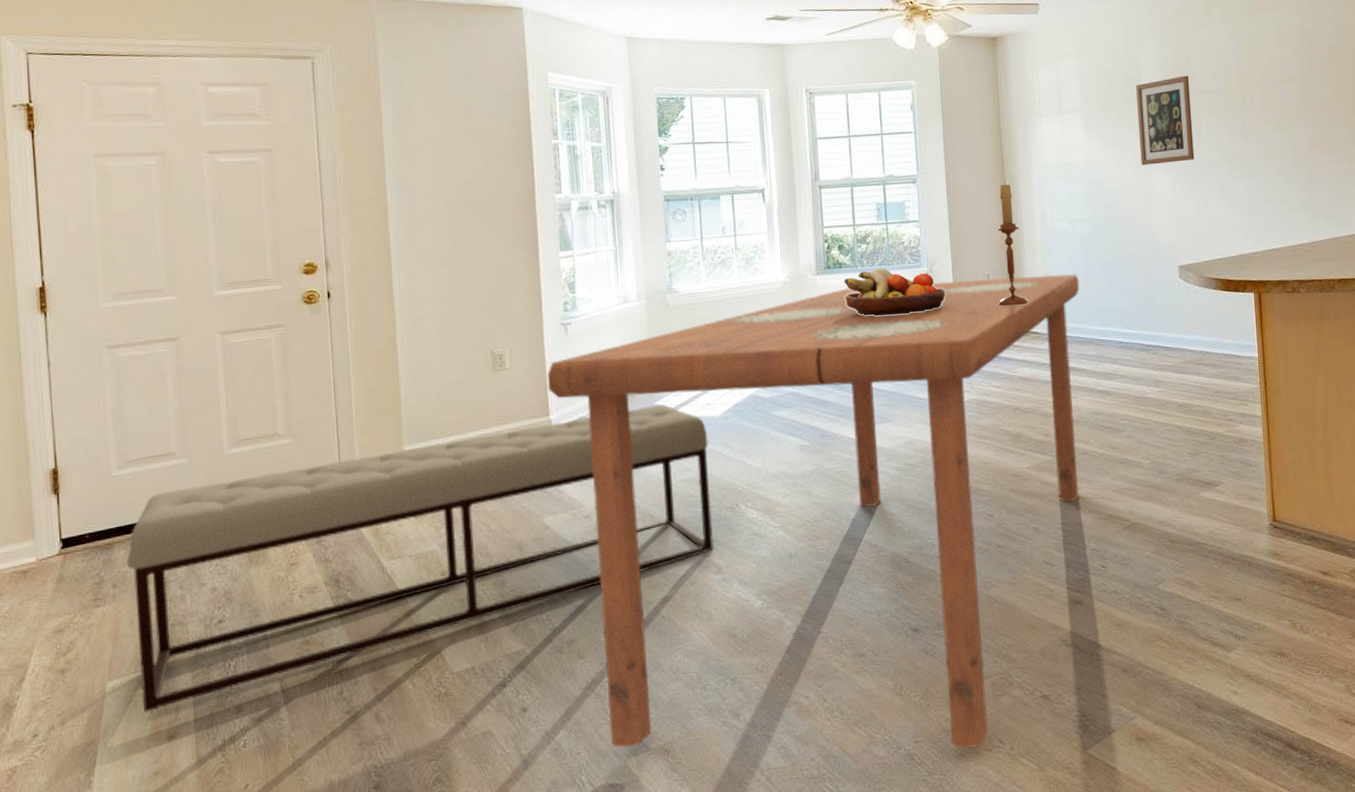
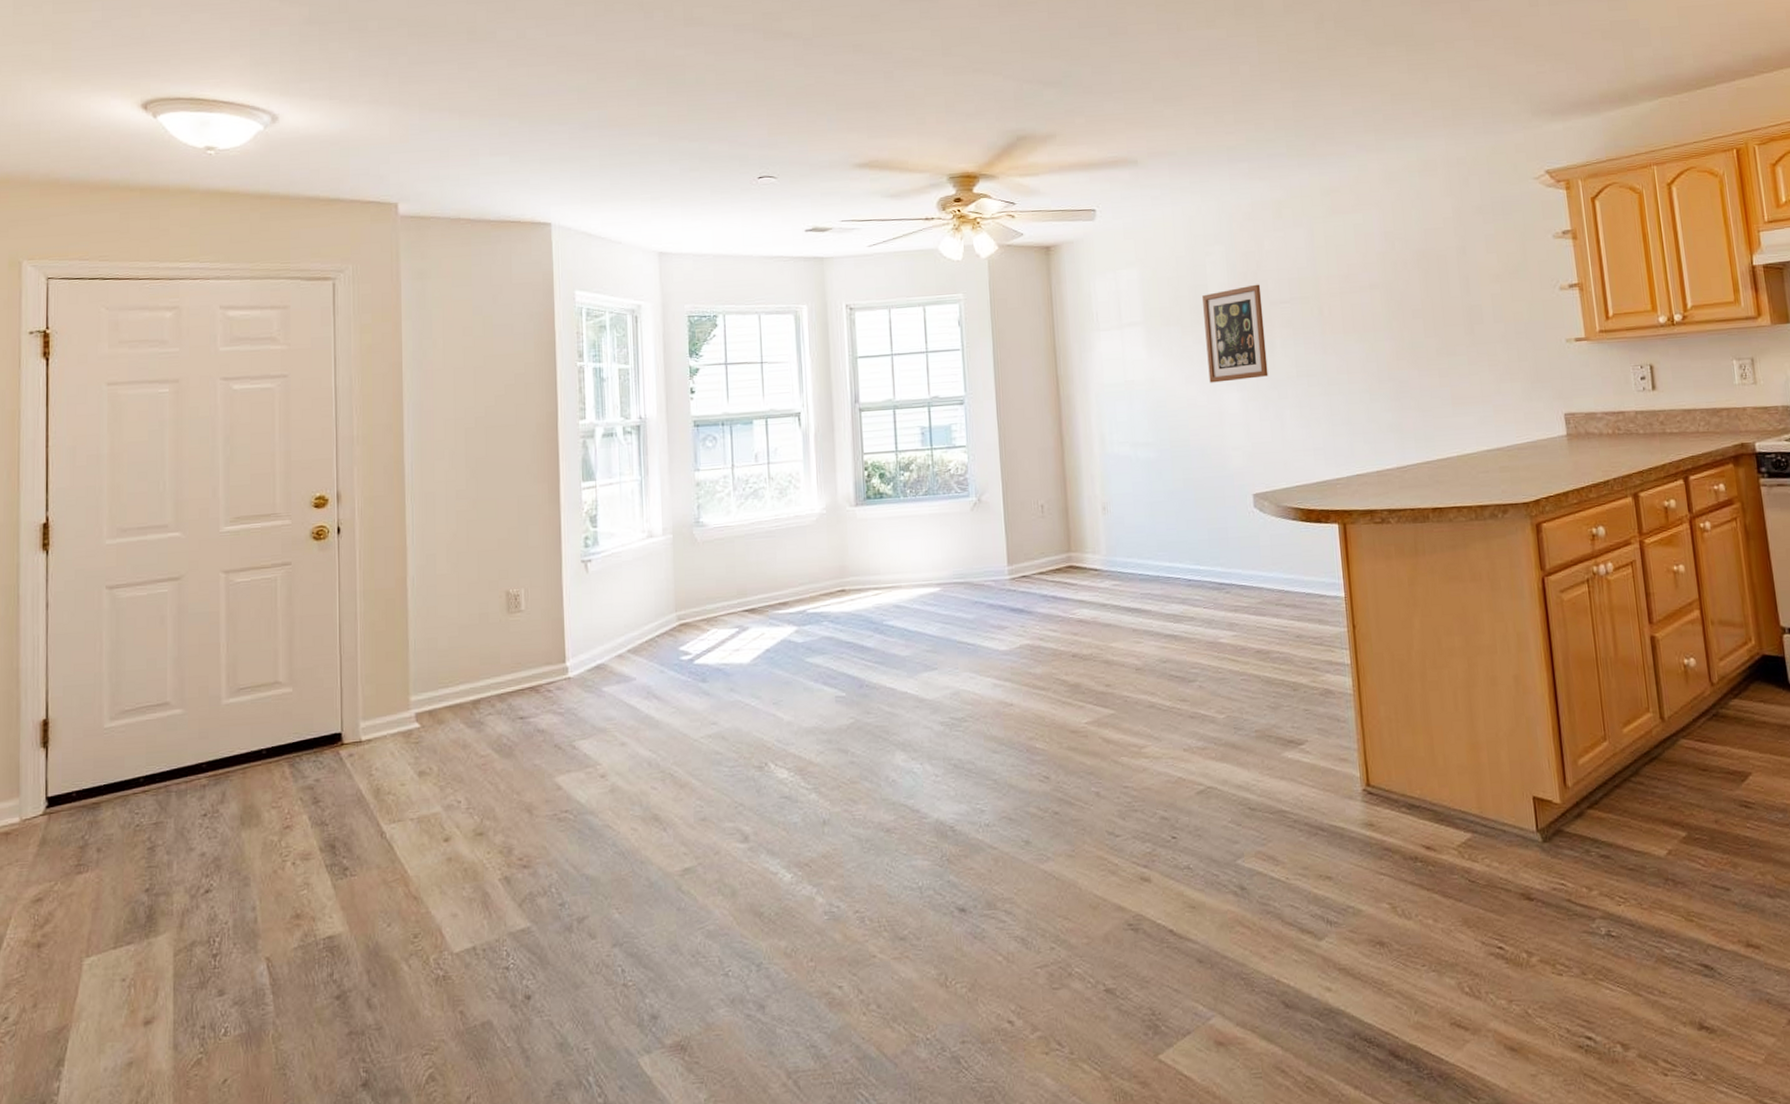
bench: present [126,404,715,713] -> none [112,649,741,994]
table: present [547,274,1080,749] -> none [564,503,1146,1051]
fruit bowl: present [844,268,946,316] -> none [885,498,996,551]
candlestick: present [997,181,1030,307] -> none [1052,401,1088,540]

